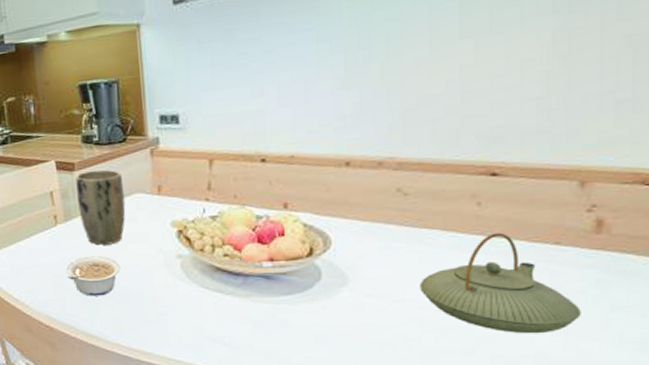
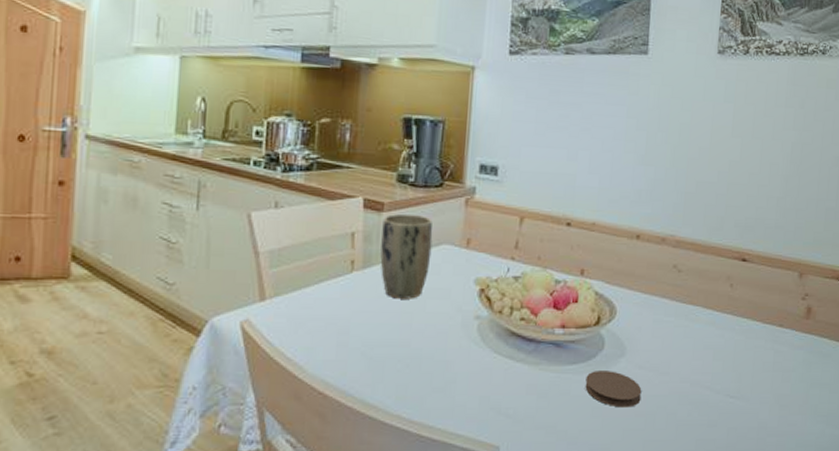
legume: present [66,256,121,296] -> none [354,311,416,358]
coaster: none [304,300,373,336] -> present [585,371,642,408]
teapot: present [420,232,581,334] -> none [681,313,792,408]

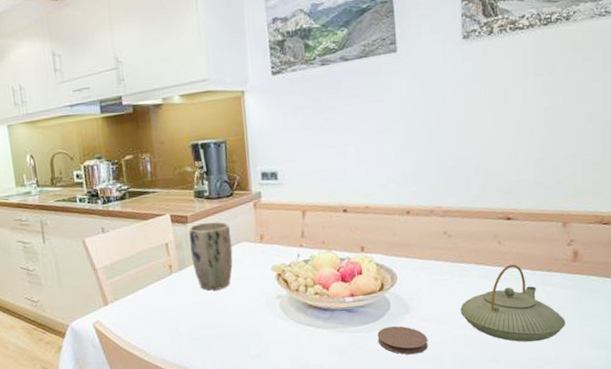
teapot: none [681,313,792,408] -> present [460,264,565,342]

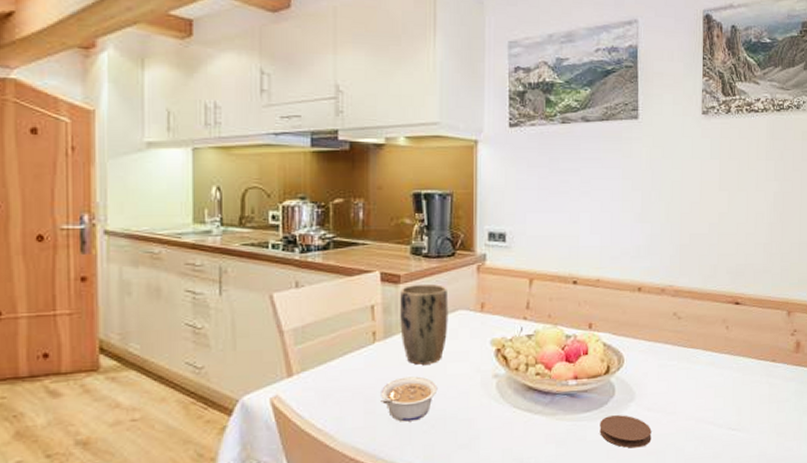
legume: none [181,300,229,338] -> present [380,376,438,422]
teapot: present [460,264,565,342] -> none [686,352,787,438]

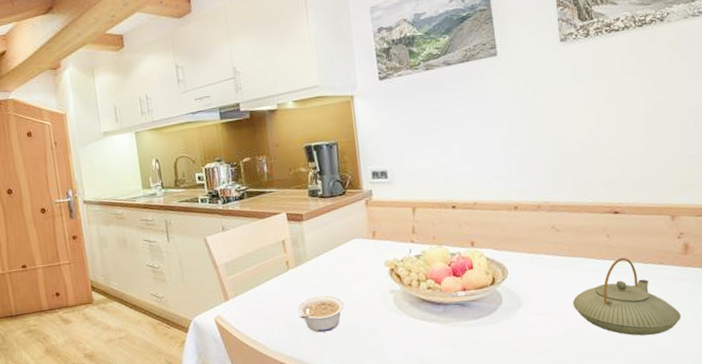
plant pot: present [400,283,449,365] -> none [304,219,347,286]
coaster: present [599,415,652,448] -> none [491,320,543,349]
teapot: none [686,352,787,438] -> present [573,257,681,336]

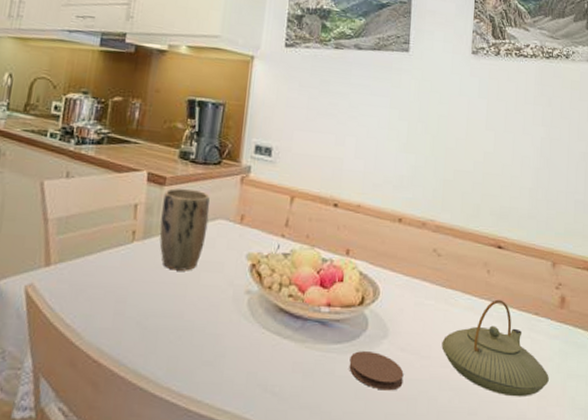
legume: present [298,295,345,333] -> none [131,281,189,329]
plant pot: none [304,219,347,286] -> present [159,188,210,271]
coaster: none [491,320,543,349] -> present [349,351,404,391]

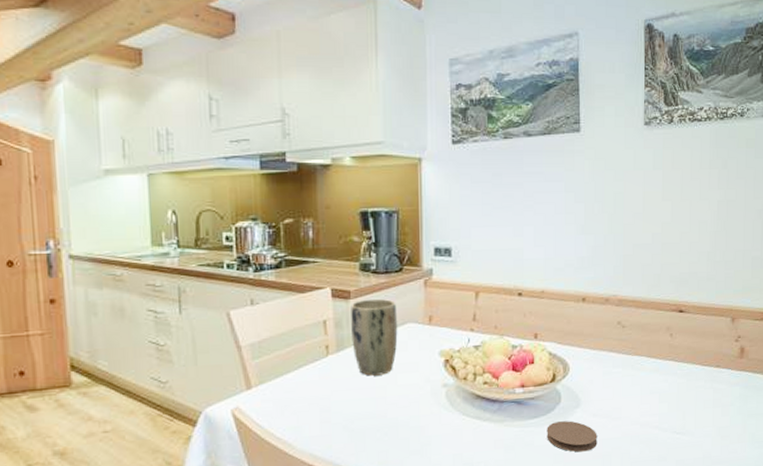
teapot: present [441,299,549,397] -> none [631,358,731,441]

